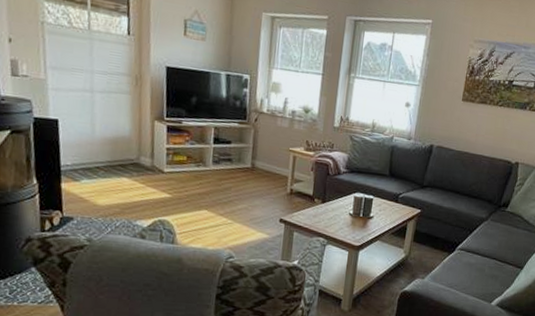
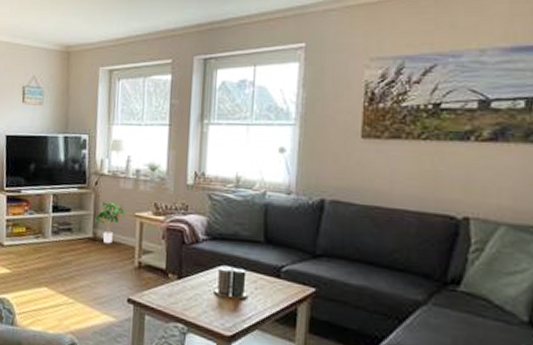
potted plant: none [252,137,281,174] -> present [93,202,125,244]

